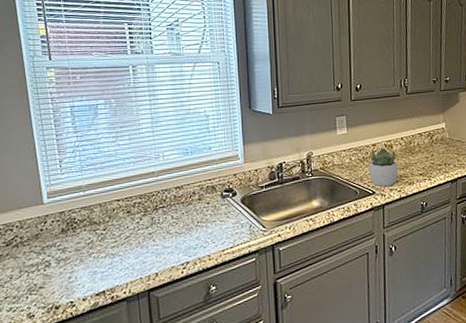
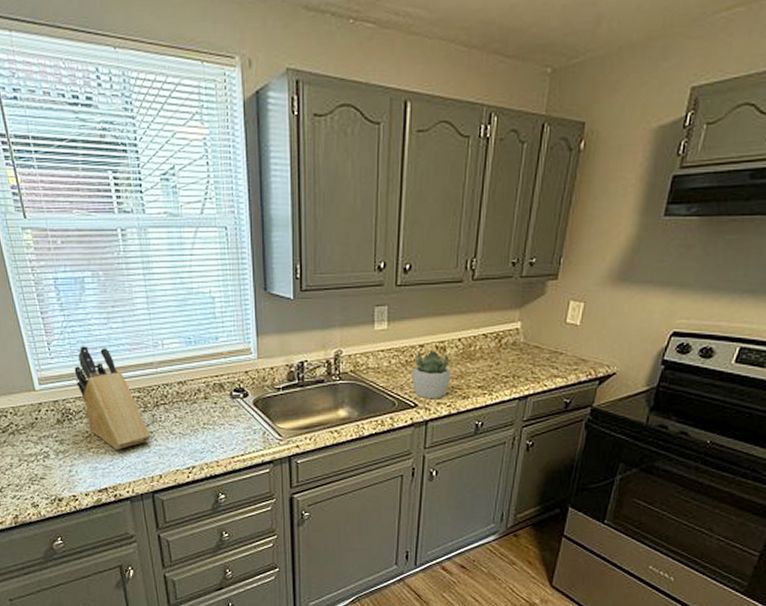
knife block: none [82,160,149,254] -> present [74,345,151,450]

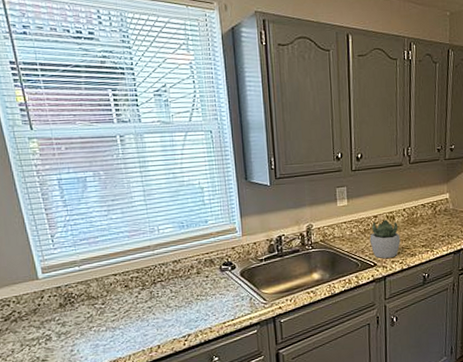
knife block: present [74,345,151,450] -> none [76,235,149,327]

